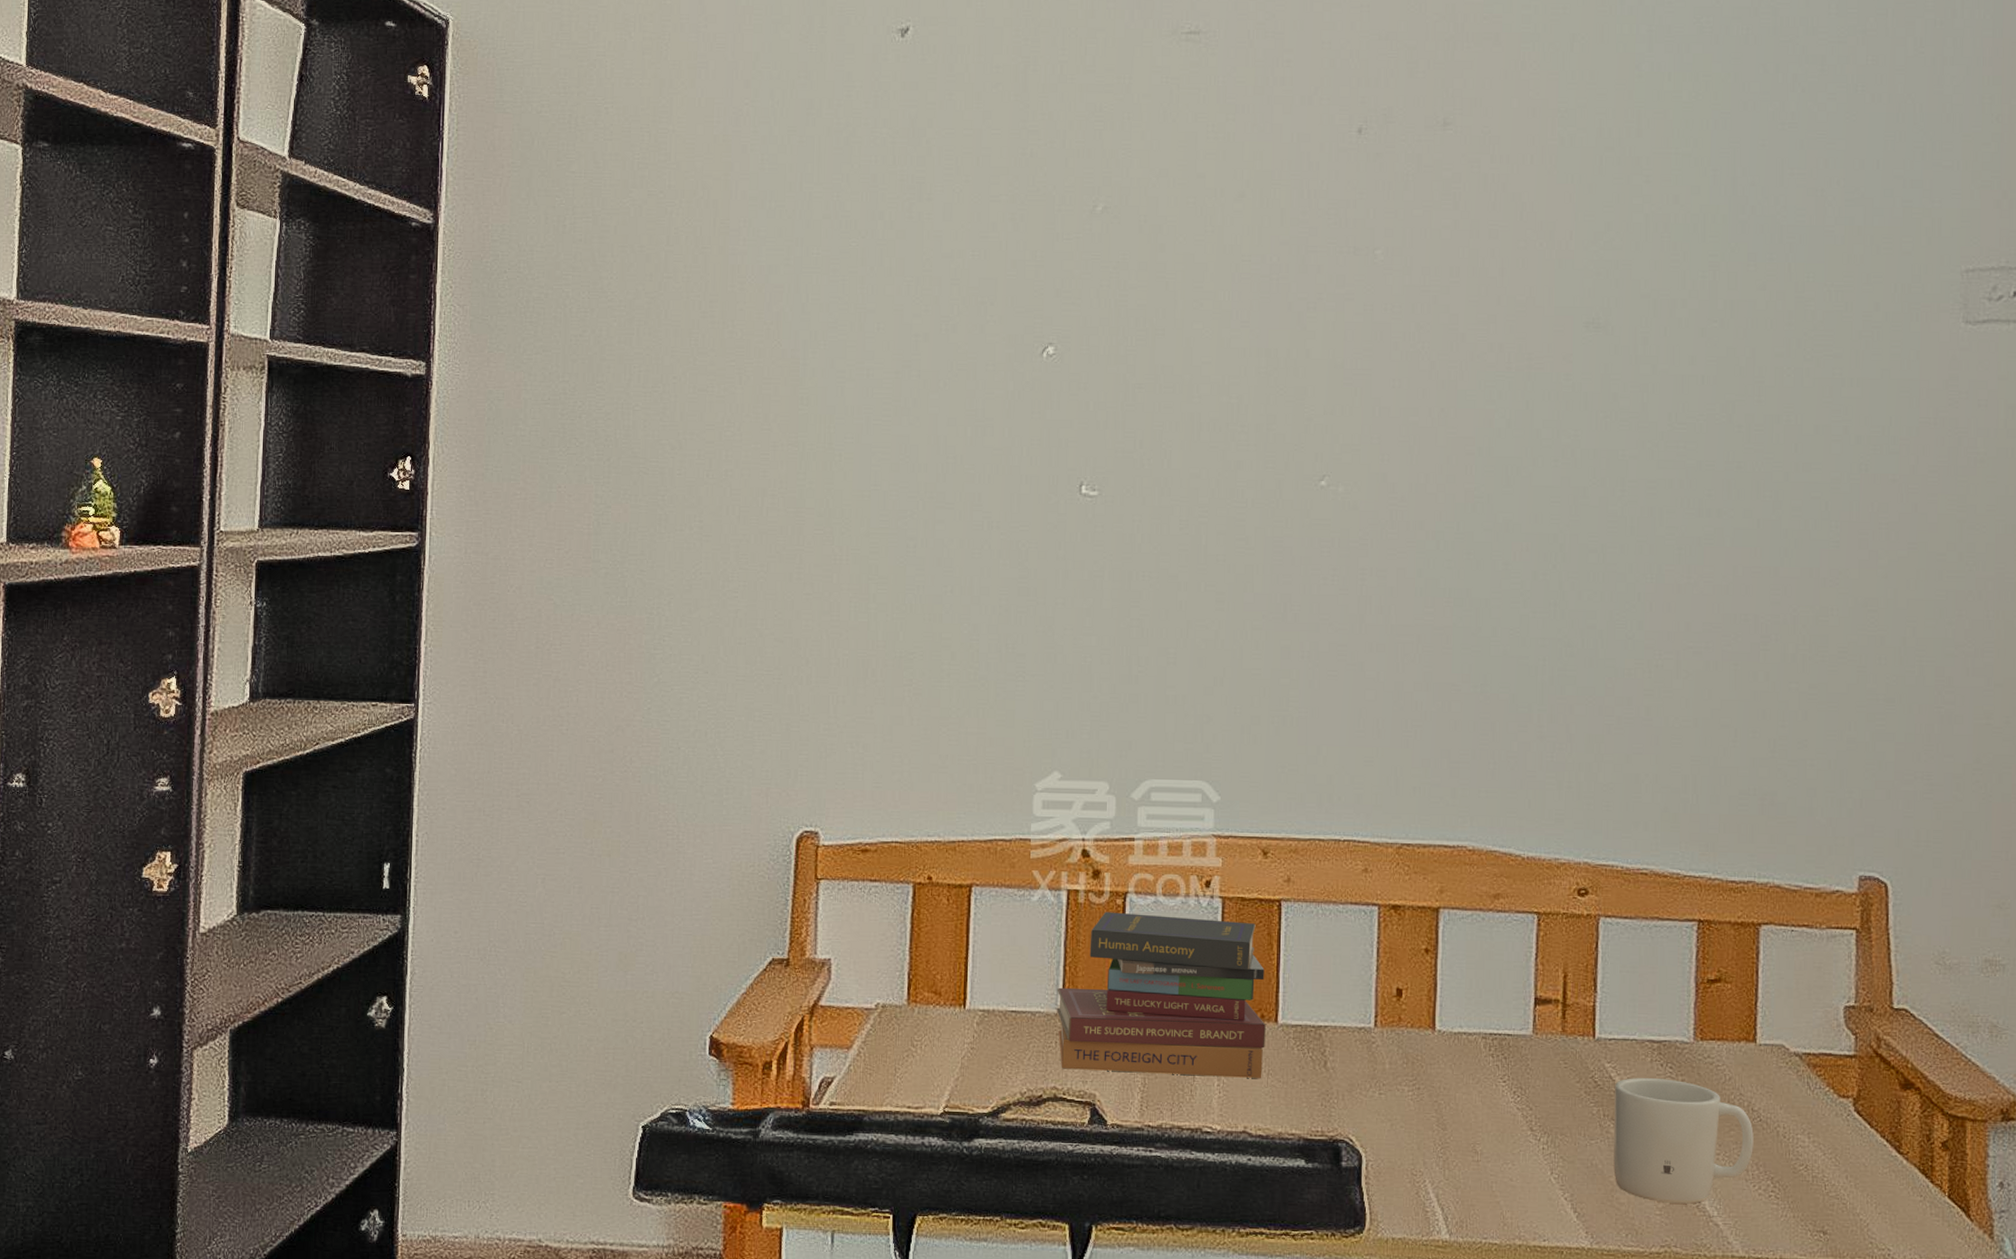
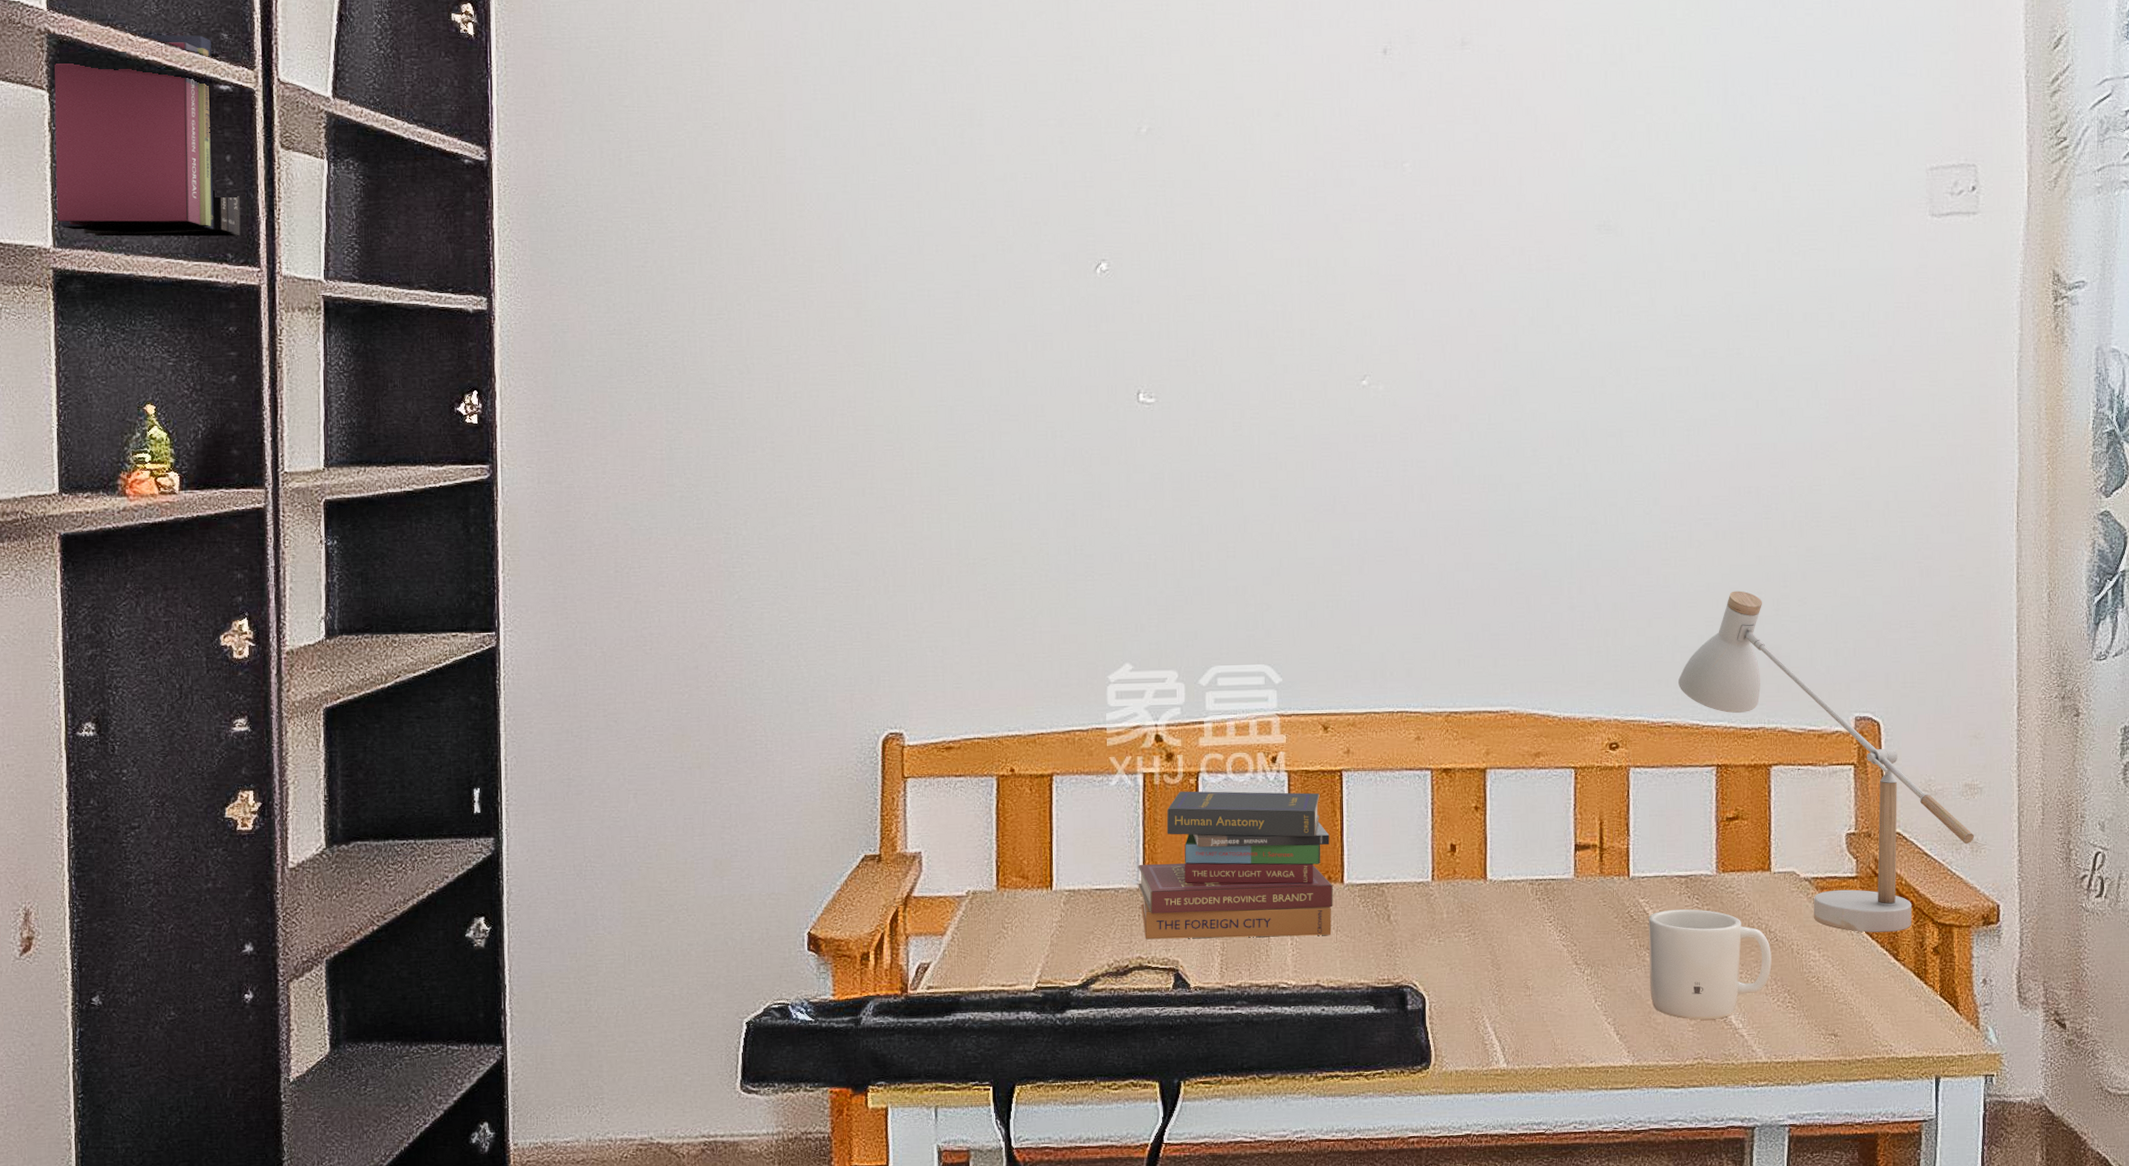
books: none [22,92,194,293] -> present [54,35,241,237]
desk lamp: none [1658,728,1994,1122] -> present [1678,591,1974,933]

